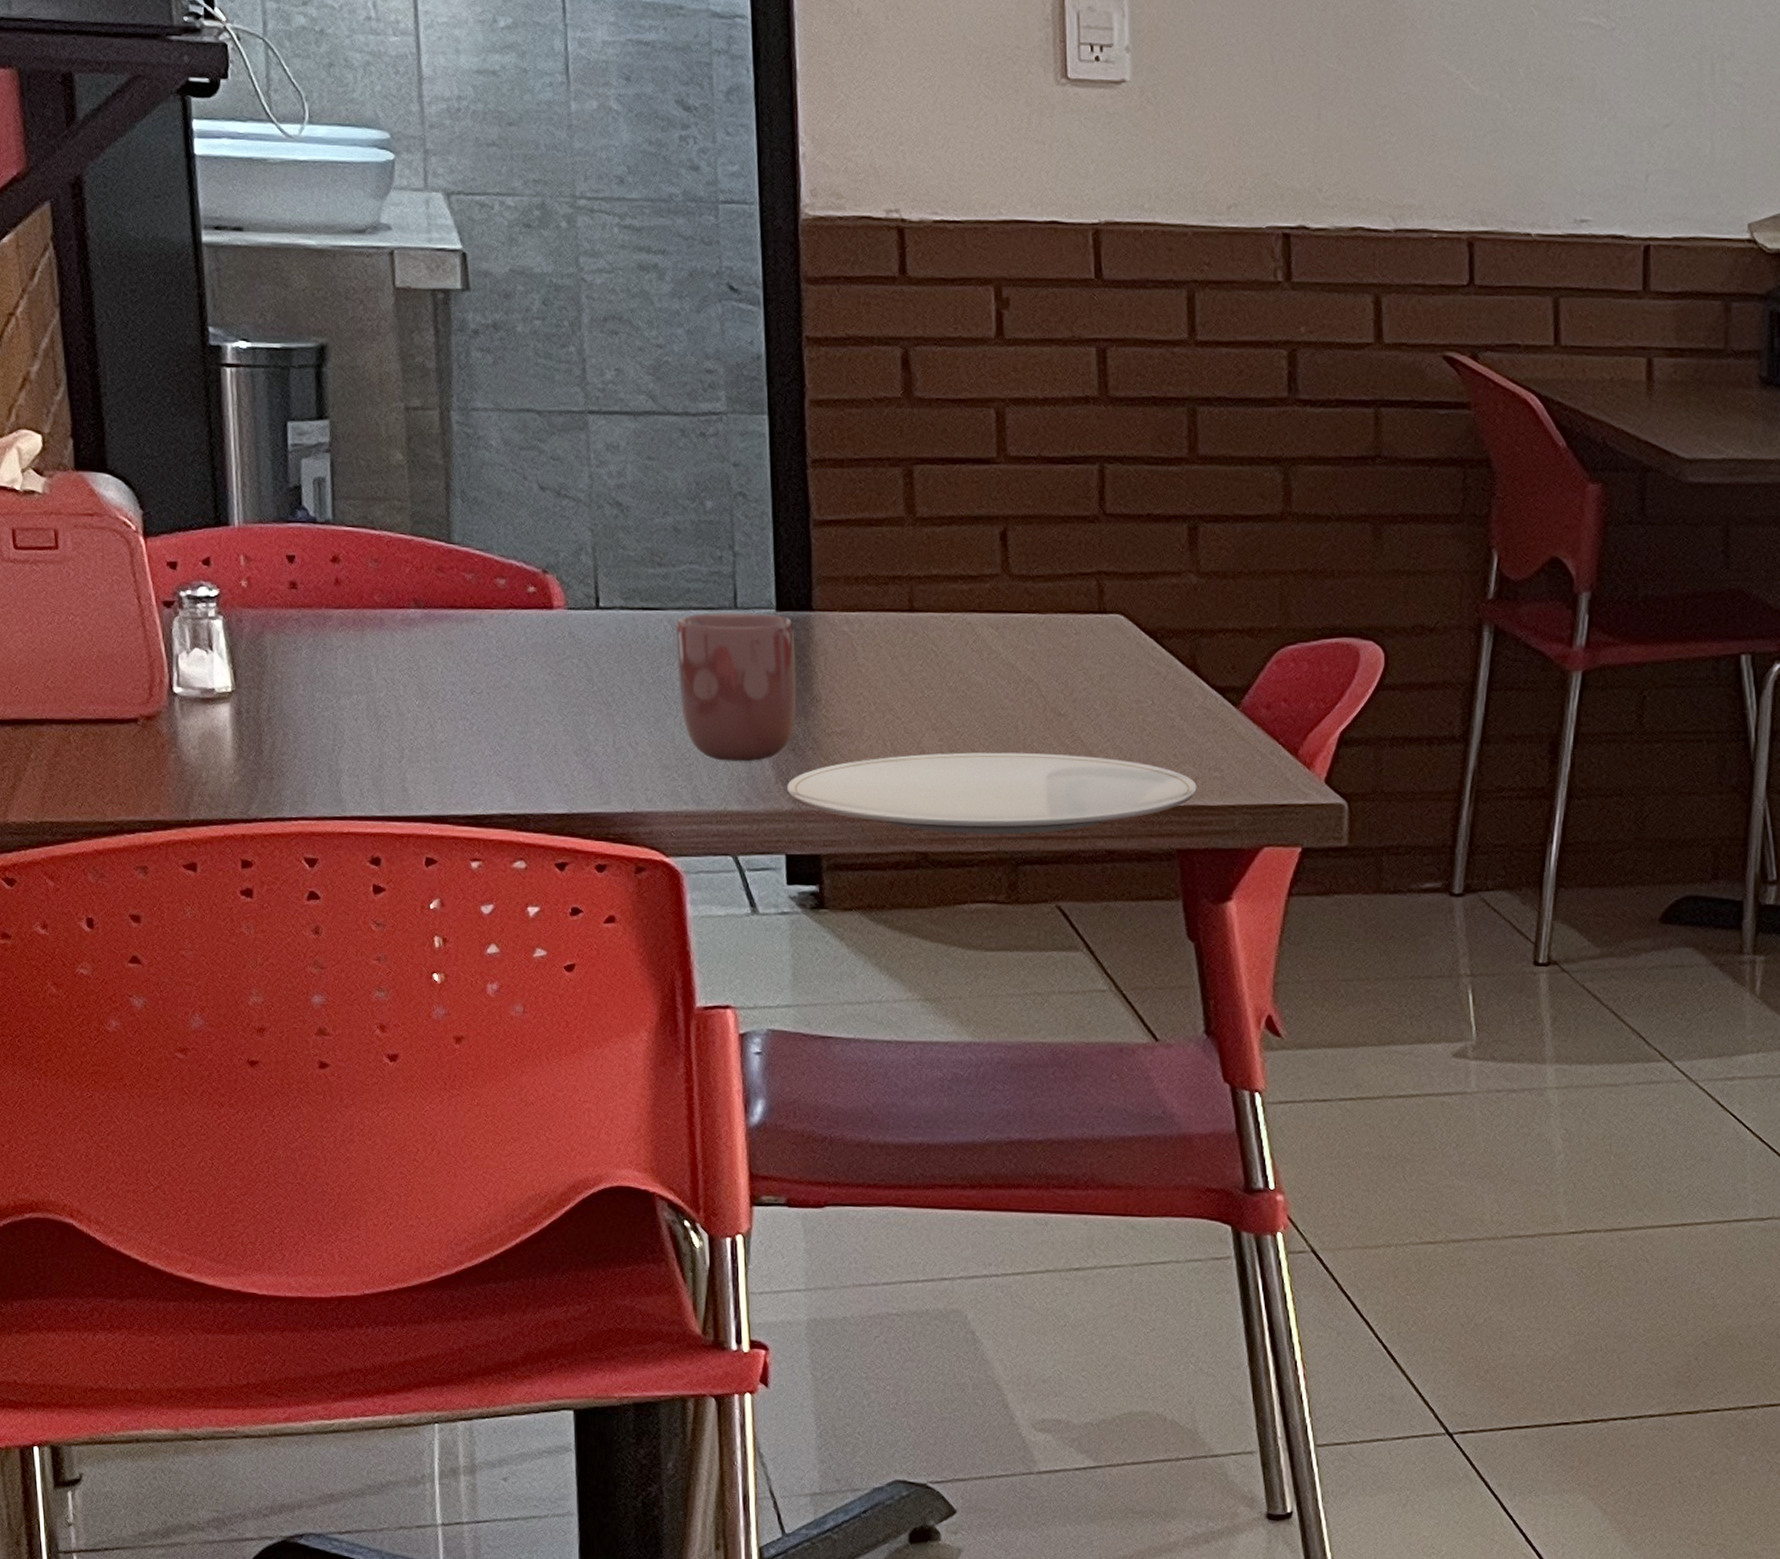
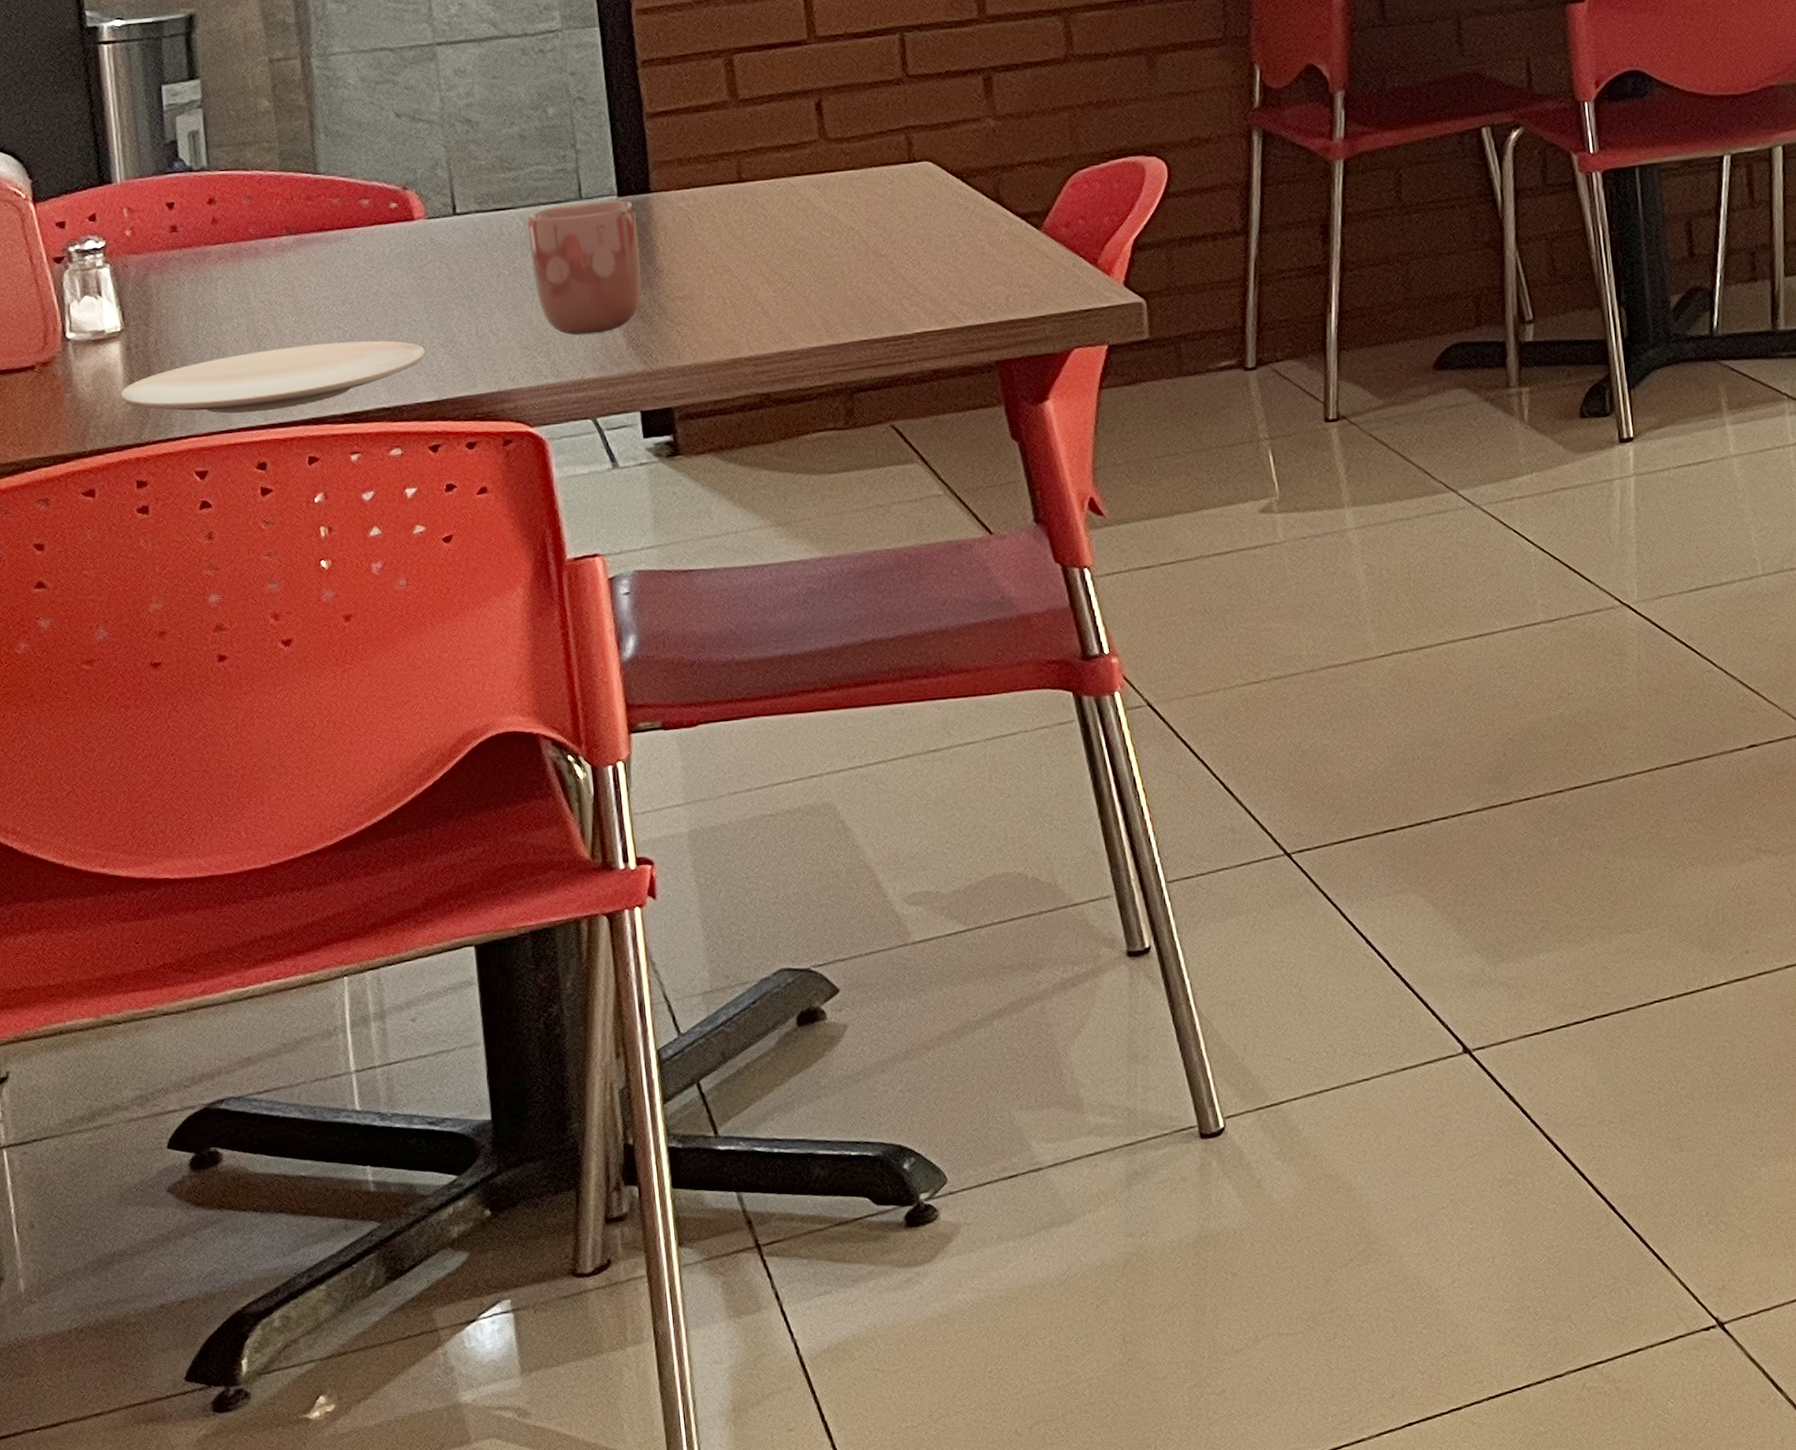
plate: none [228,733,557,802] -> present [120,340,425,414]
plate: present [786,752,1197,835] -> none [637,288,1009,375]

